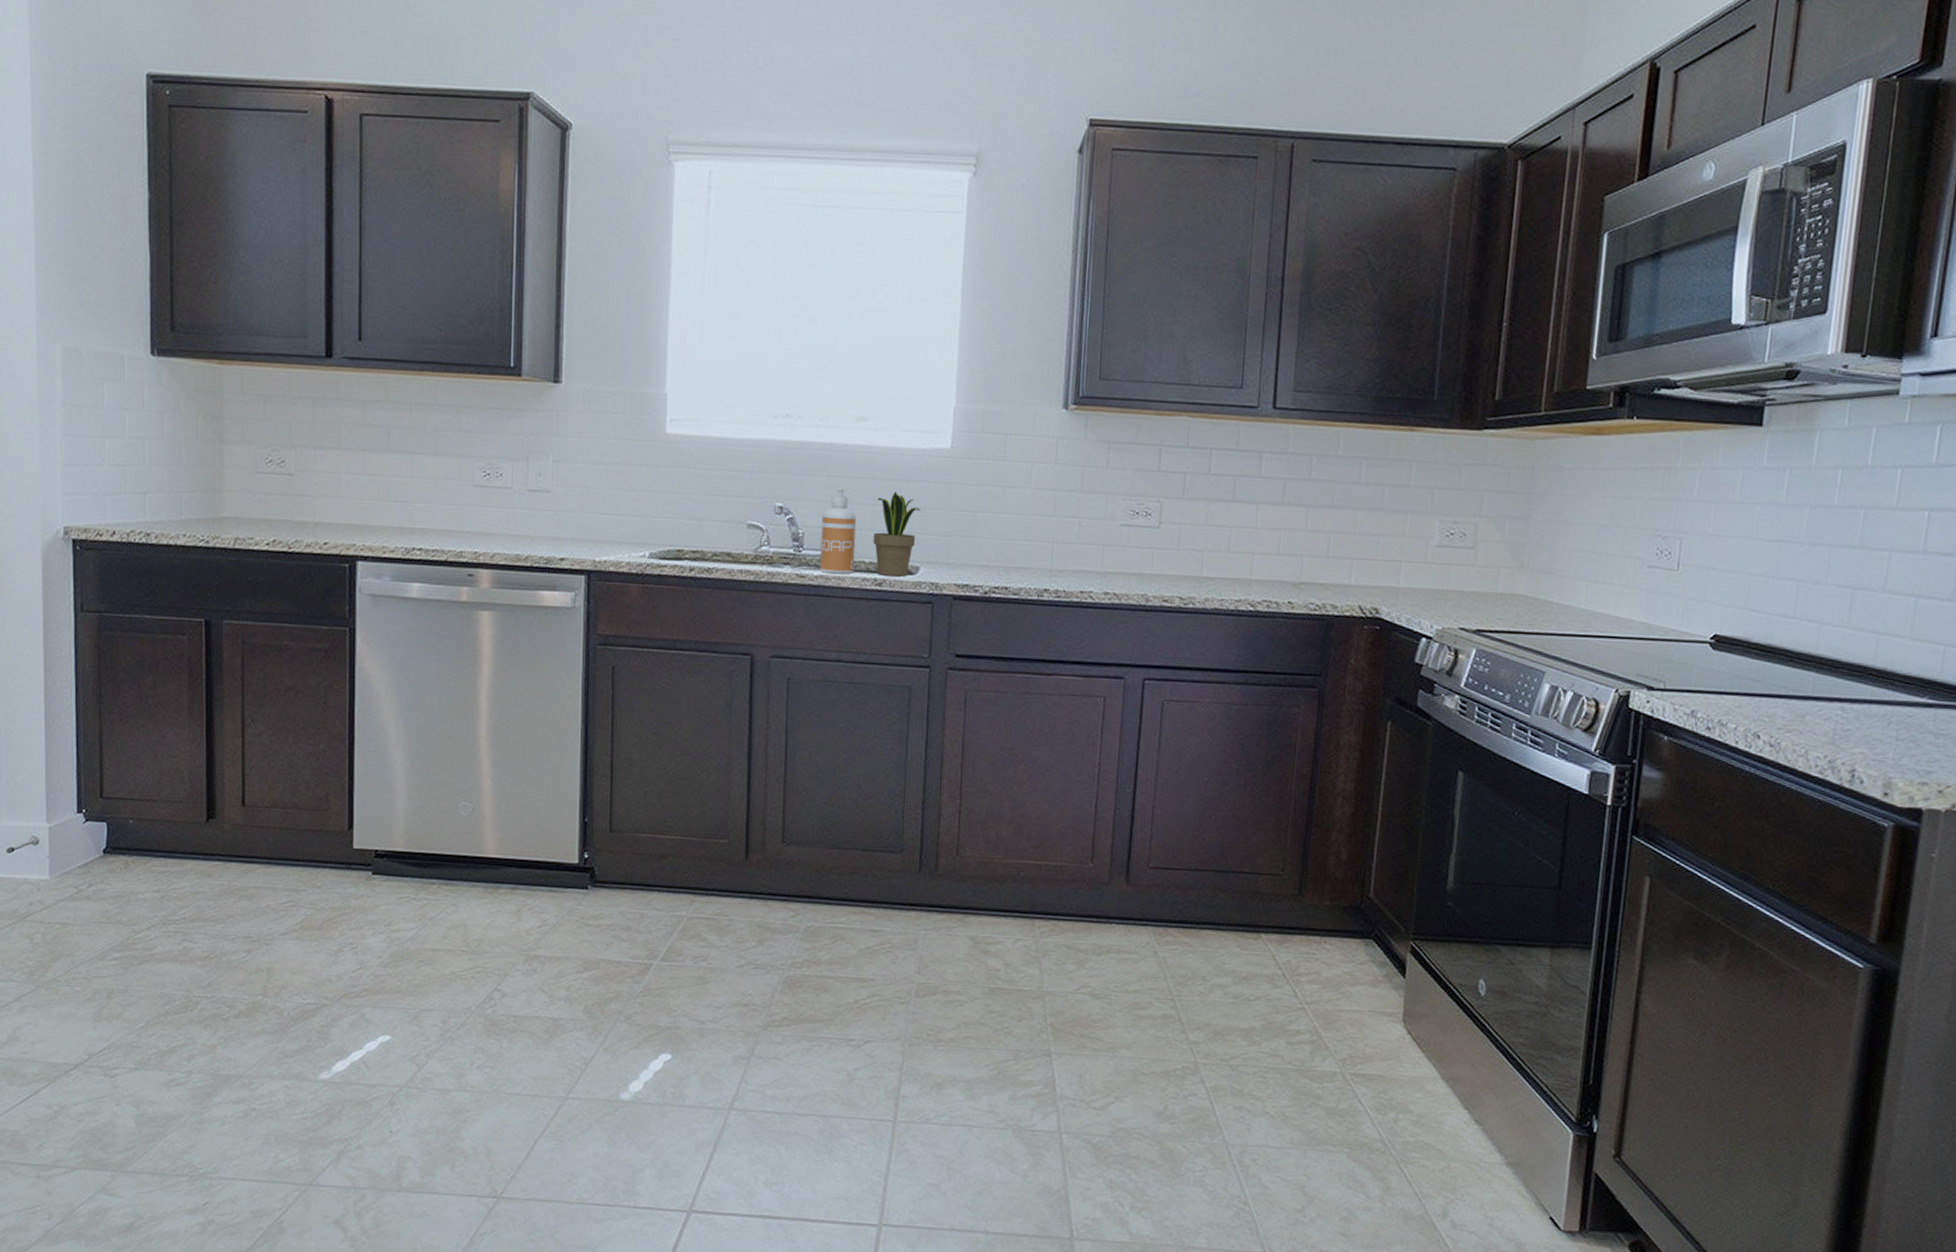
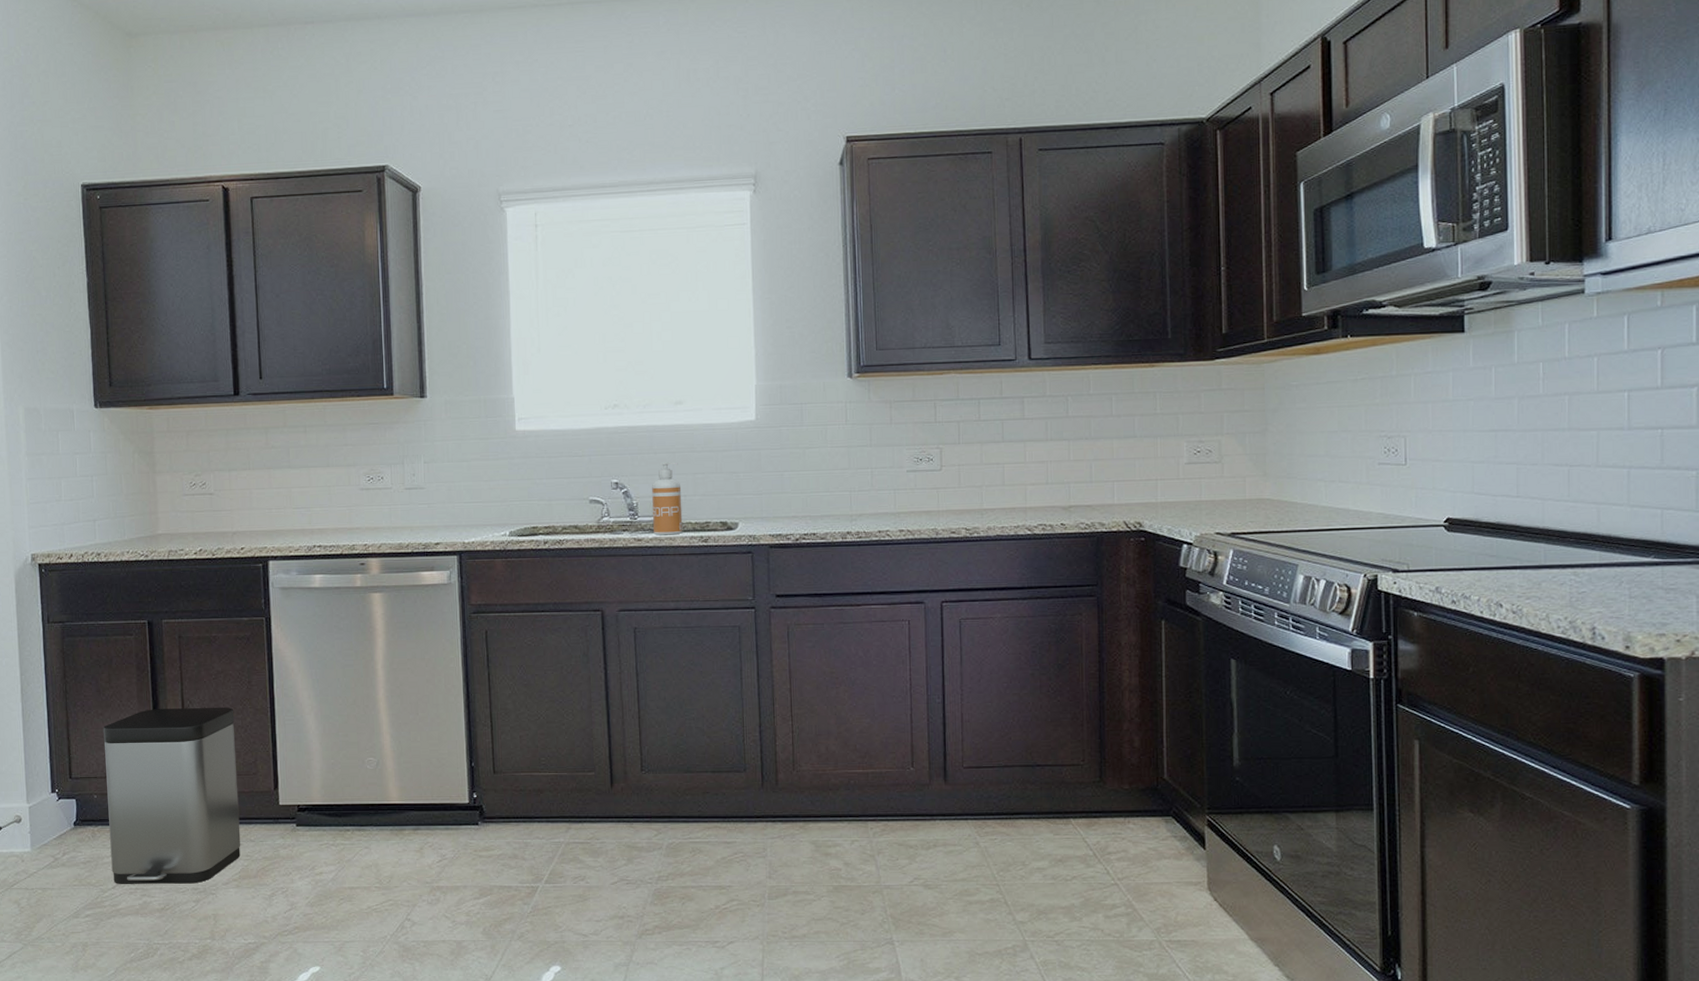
pedal bin: none [144,724,305,931] -> present [103,708,241,884]
potted plant: present [872,491,920,577] -> none [696,460,734,533]

